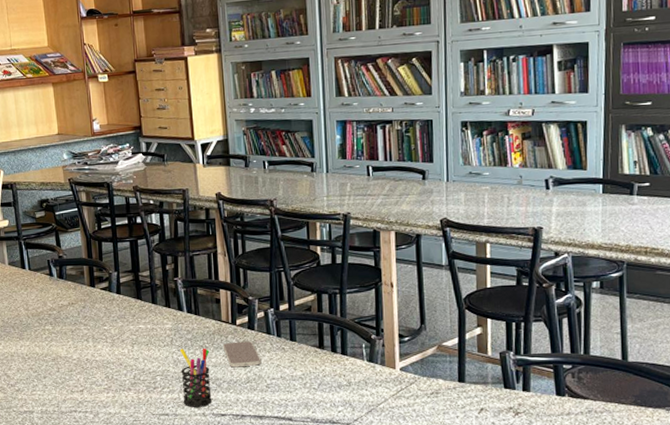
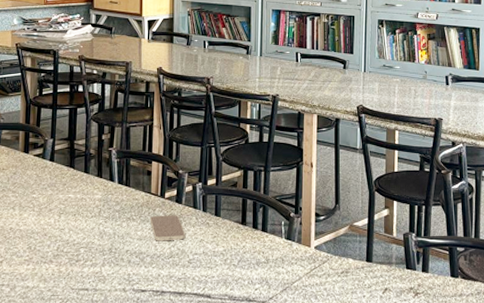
pen holder: present [179,348,212,407] -> none [104,220,137,282]

